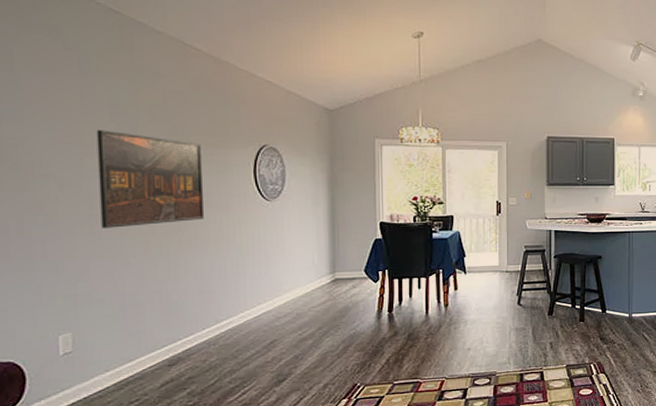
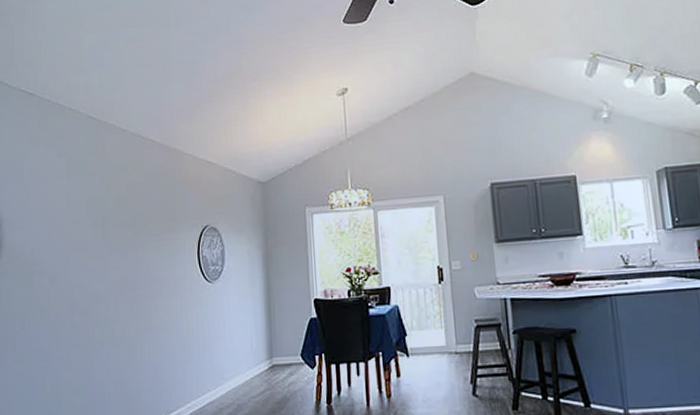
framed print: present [96,129,205,228] -> none [77,225,158,318]

